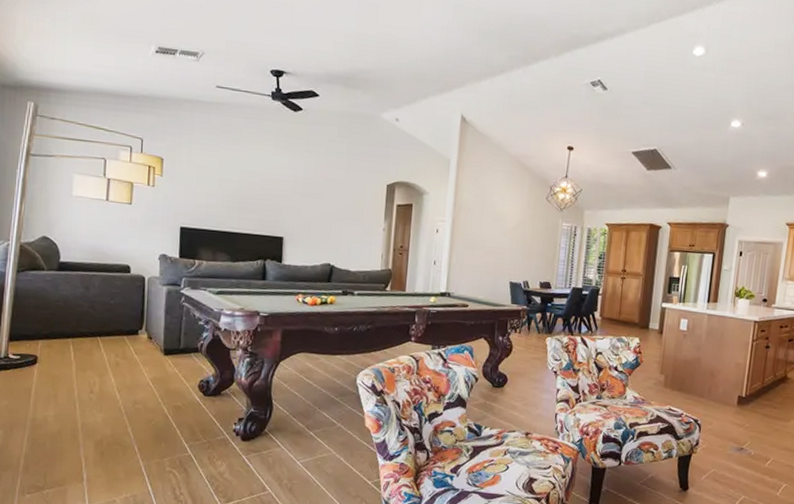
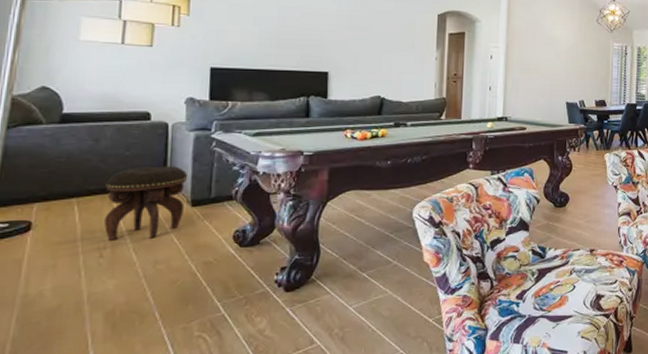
footstool: none [94,315,161,381] -> present [104,166,188,241]

